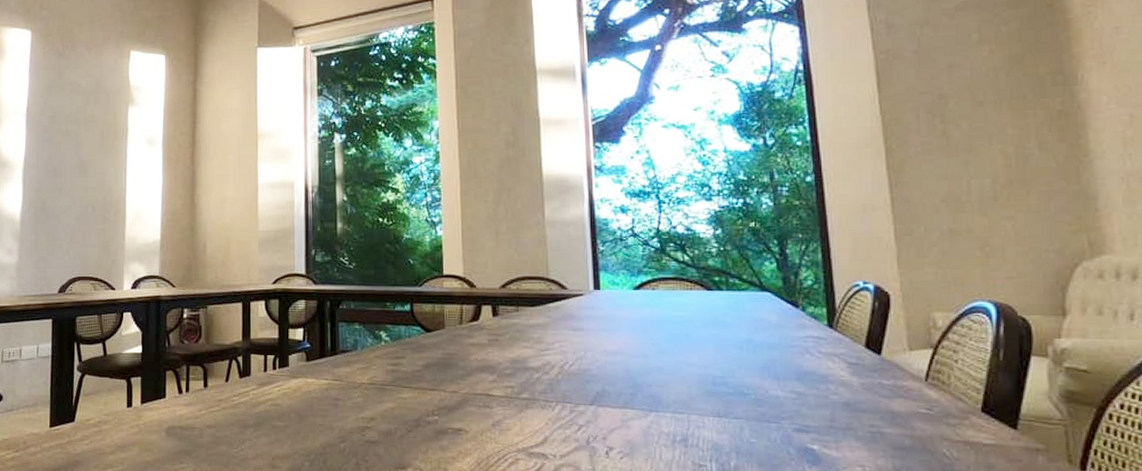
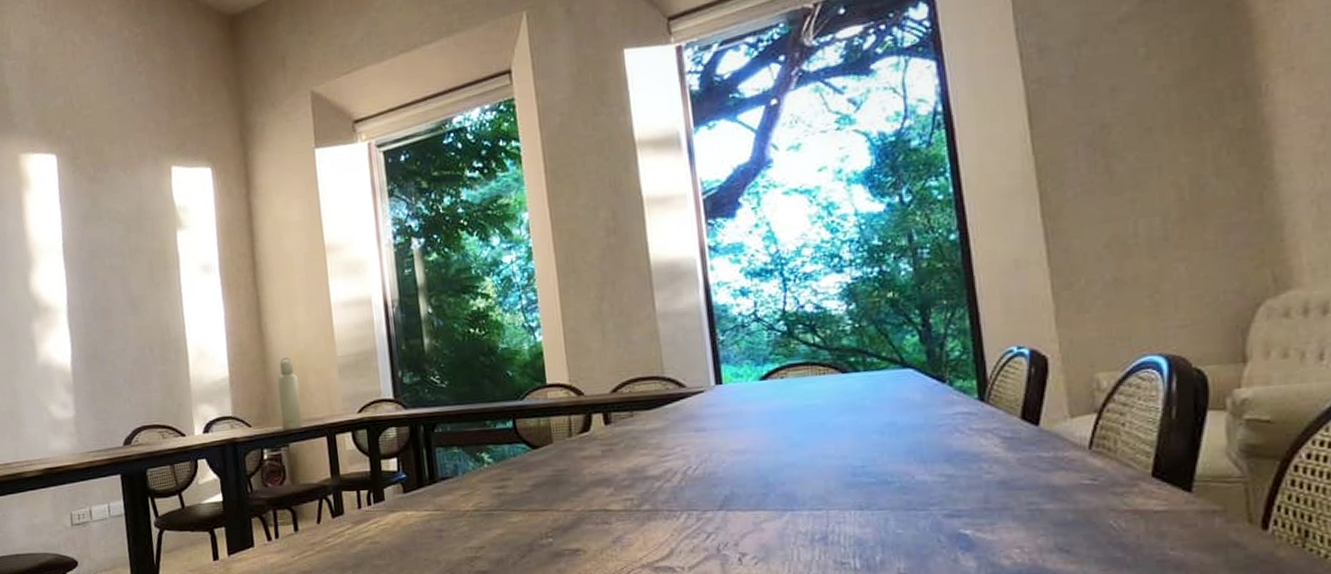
bottle: none [202,228,222,294] -> present [277,357,302,431]

